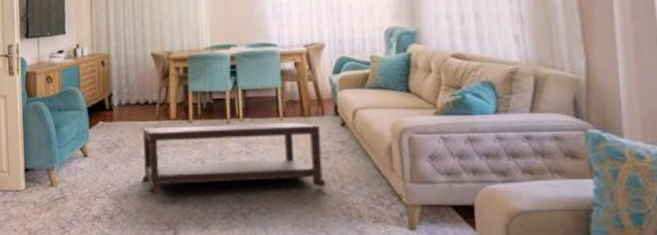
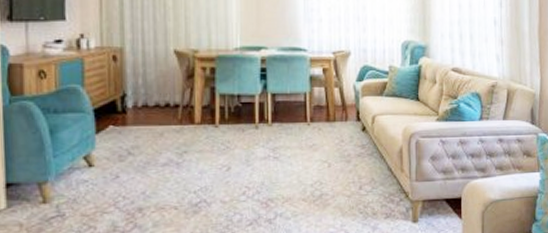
coffee table: present [142,122,326,195] -> none [161,126,347,206]

